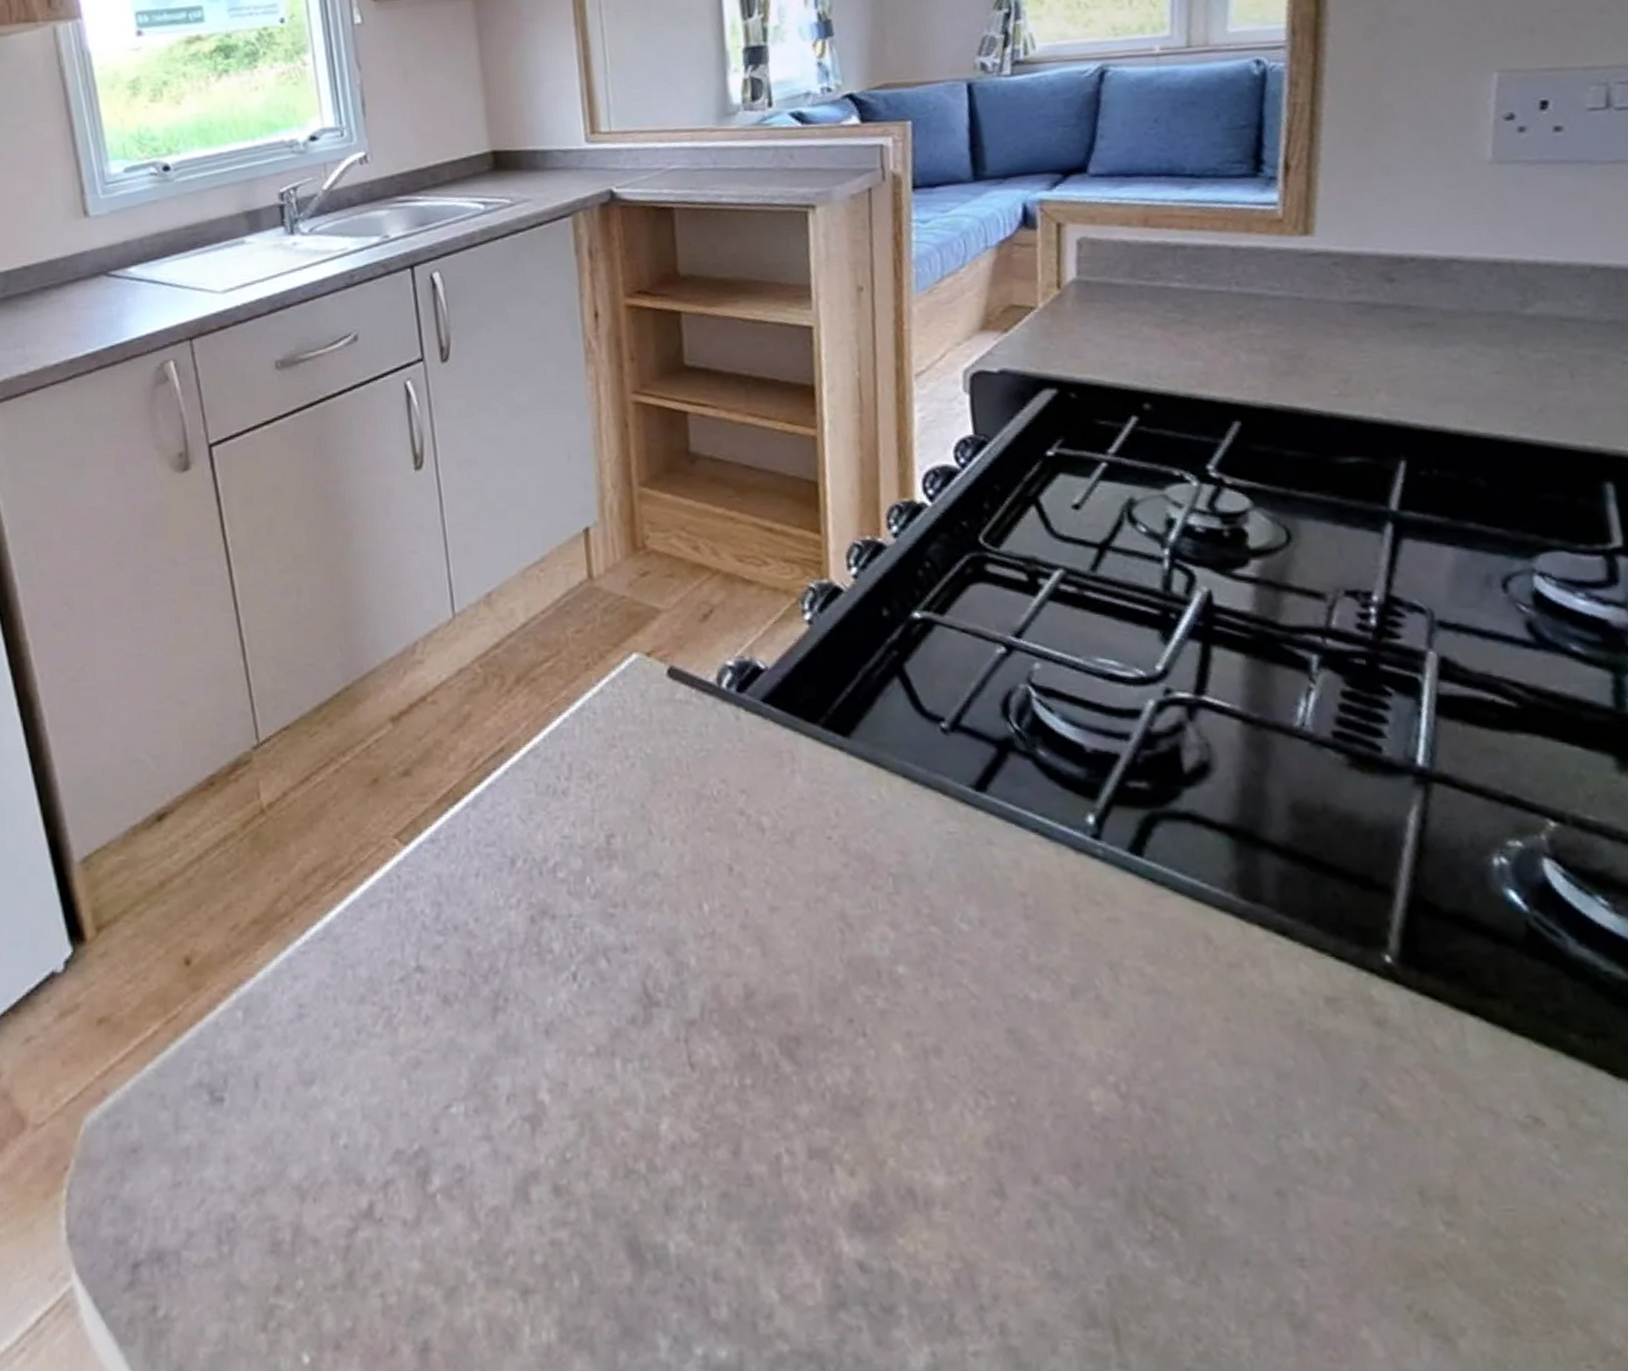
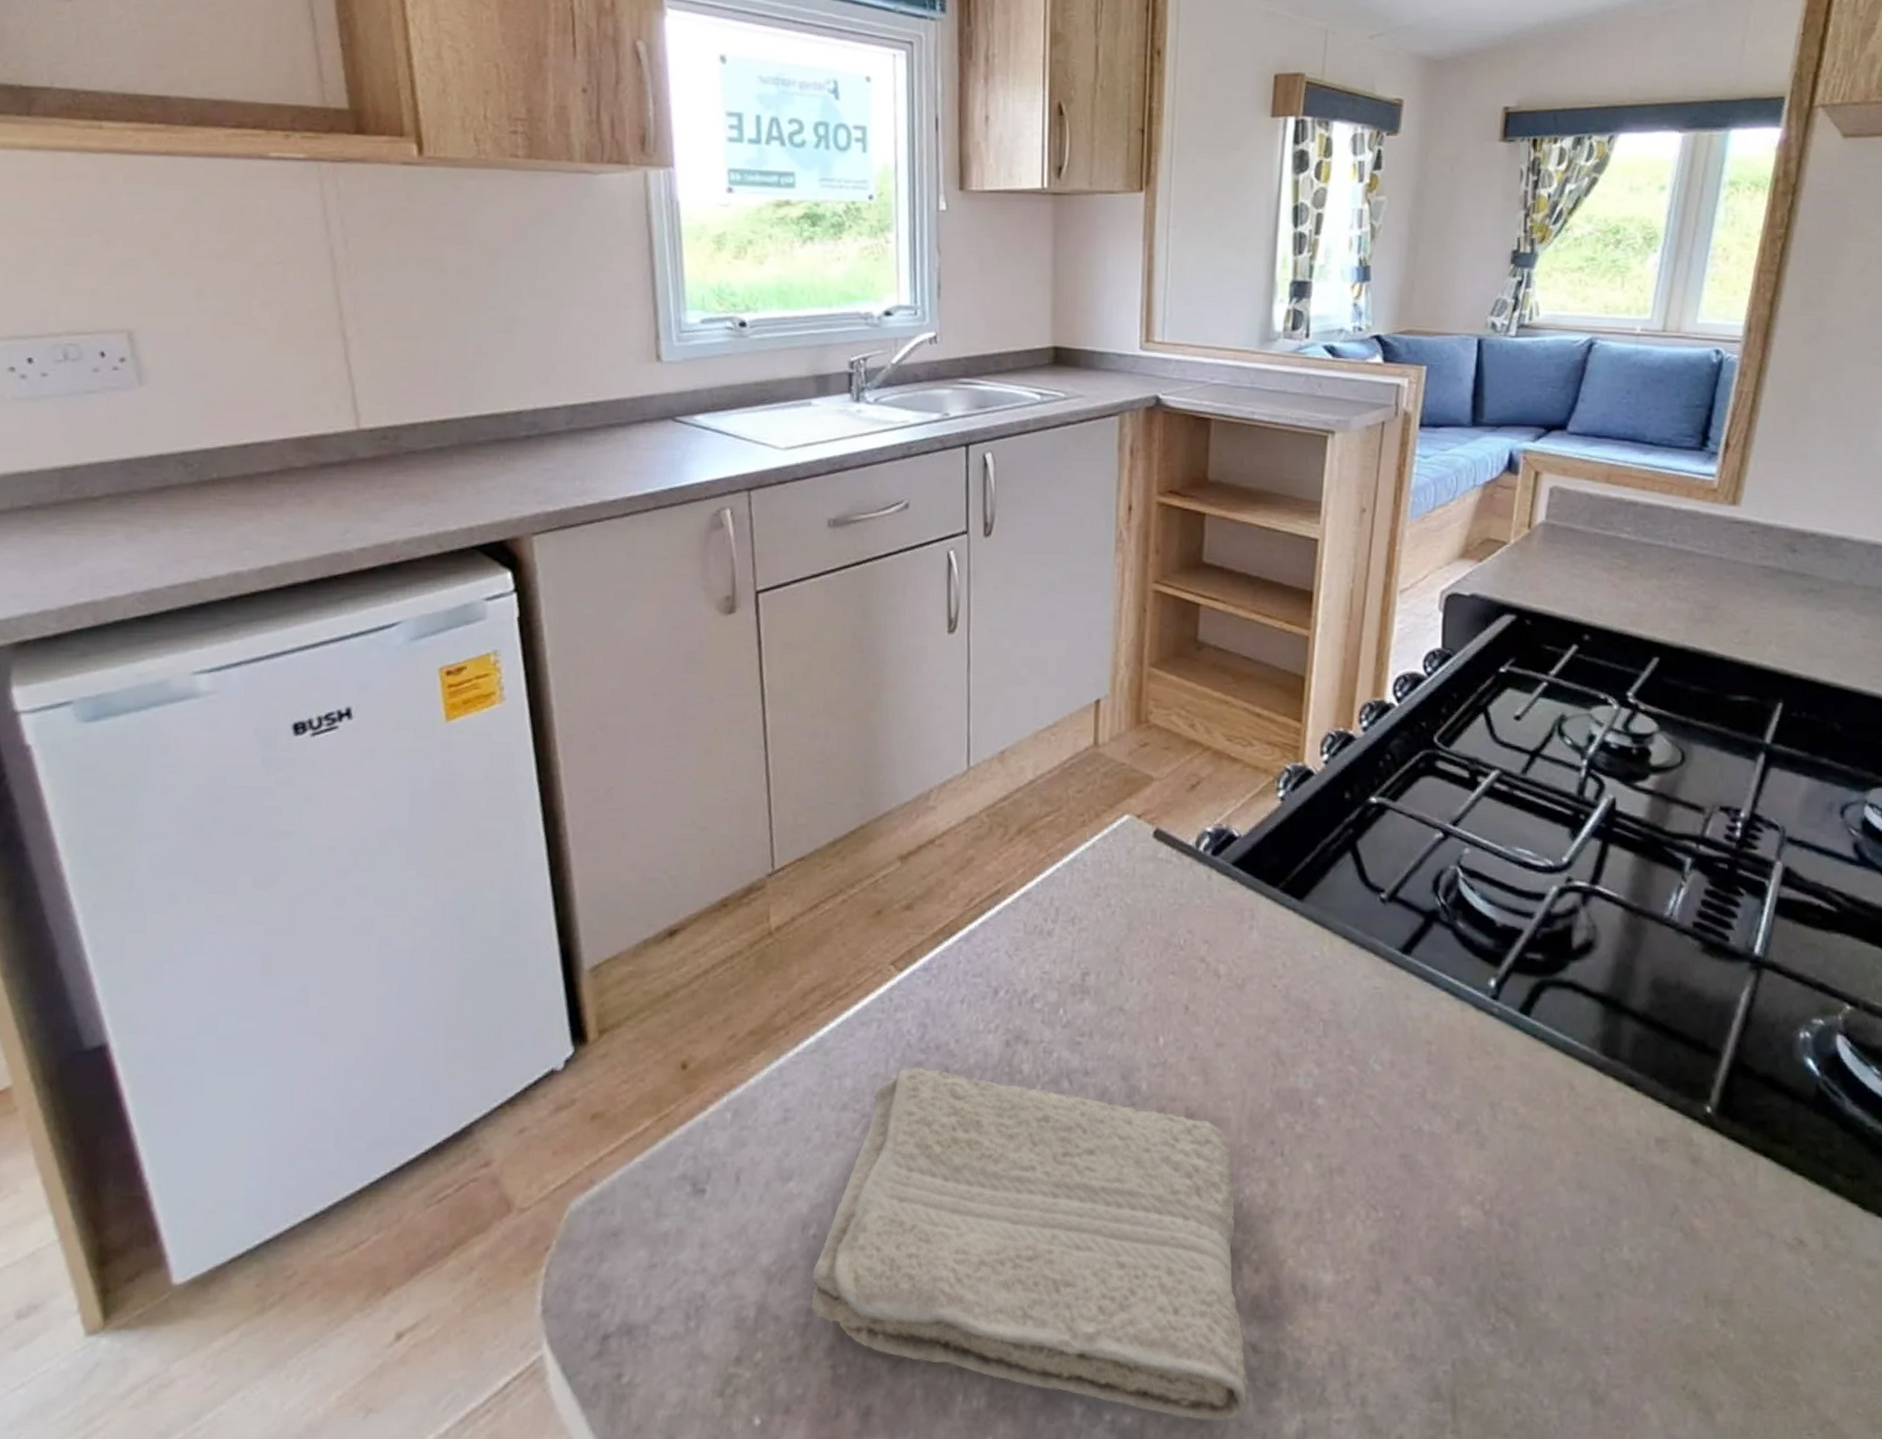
washcloth: none [346,951,862,1354] -> present [810,1067,1248,1420]

